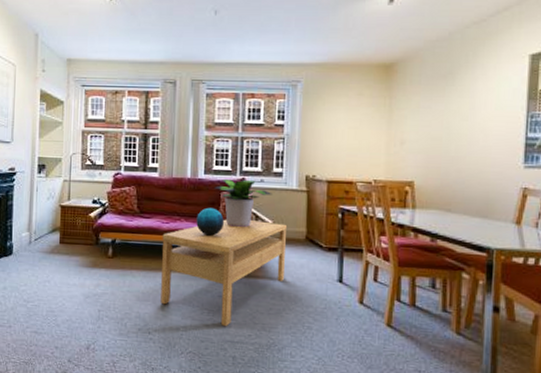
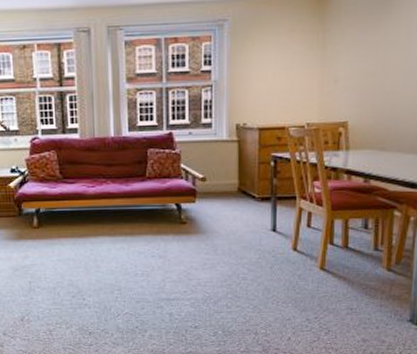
coffee table: present [161,219,288,326] -> none [89,176,219,285]
decorative sphere: present [196,207,224,236] -> none [123,166,152,196]
potted plant: present [214,178,272,228] -> none [140,133,202,185]

